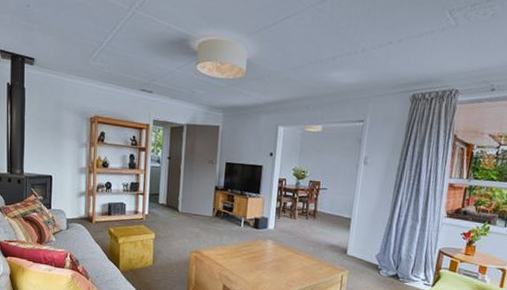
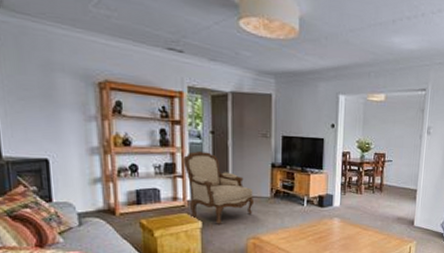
armchair: none [145,173,199,237] -> present [183,150,255,224]

